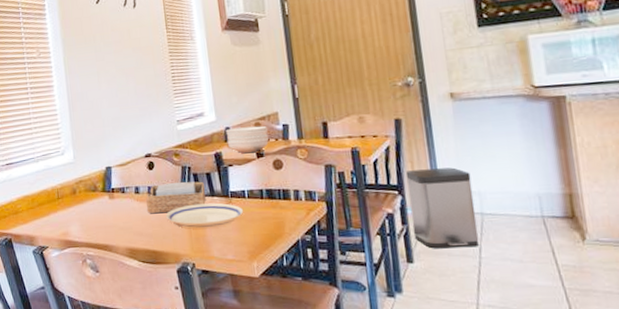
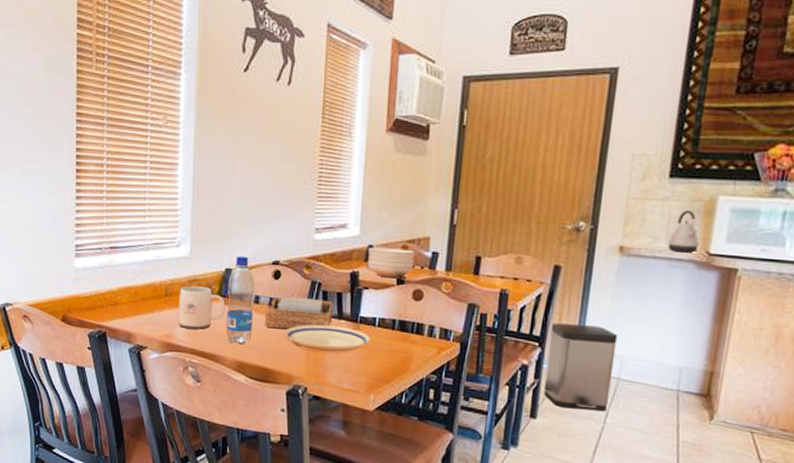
mug: none [69,186,111,225] -> present [178,286,226,329]
bottle: none [109,154,138,233] -> present [226,255,255,345]
kettle: none [492,51,524,90] -> present [667,209,700,253]

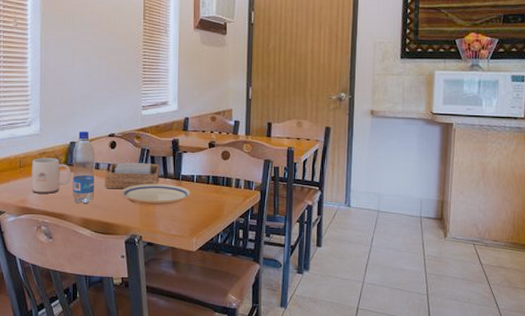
bowl: present [367,247,415,279] -> none [184,119,221,143]
pedal bin: present [544,323,618,412] -> none [325,171,375,237]
kettle: present [667,209,700,253] -> none [403,81,426,113]

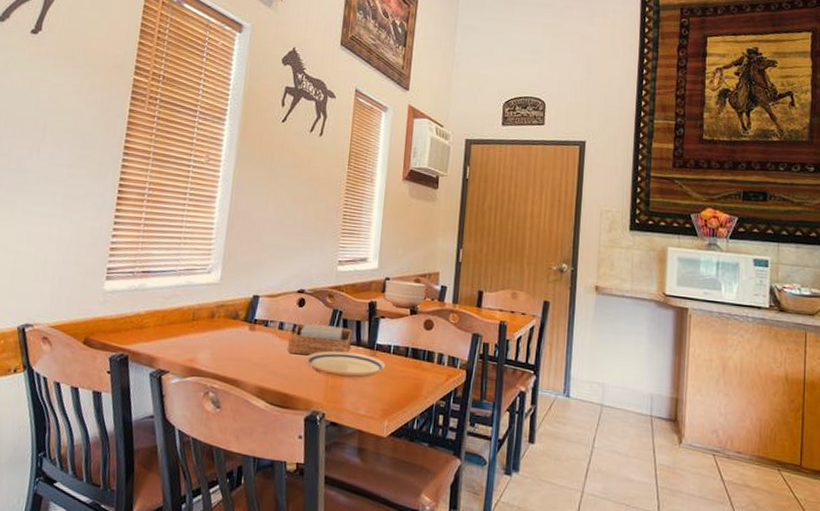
mug: present [31,158,71,194] -> none [203,311,251,354]
bottle: present [72,131,95,204] -> none [249,283,280,370]
bowl: none [184,119,221,143] -> present [384,279,426,309]

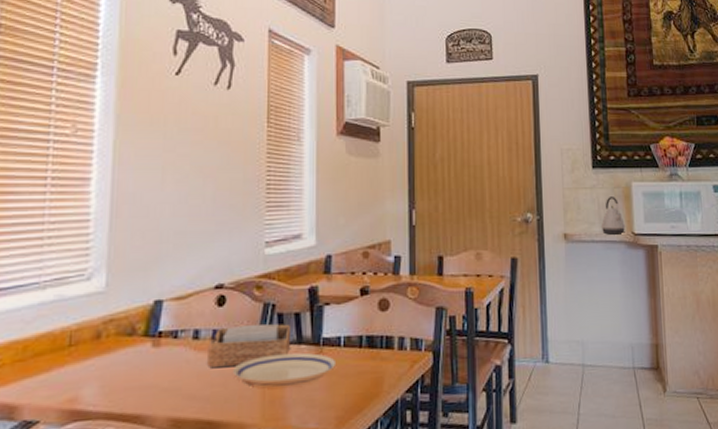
bowl: present [384,279,426,309] -> none [326,256,376,290]
kettle: none [632,257,658,294] -> present [600,195,626,235]

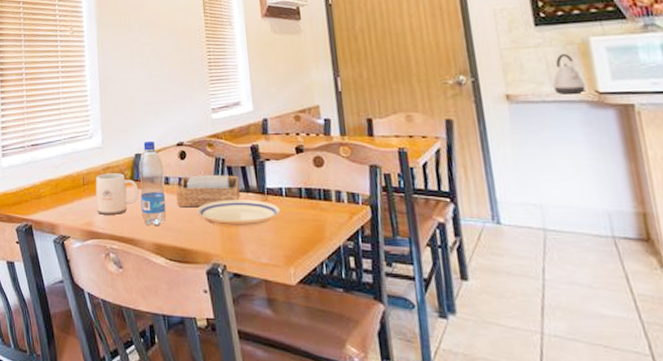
mug: none [87,327,155,386] -> present [95,173,139,215]
bottle: none [155,282,193,396] -> present [138,140,167,226]

